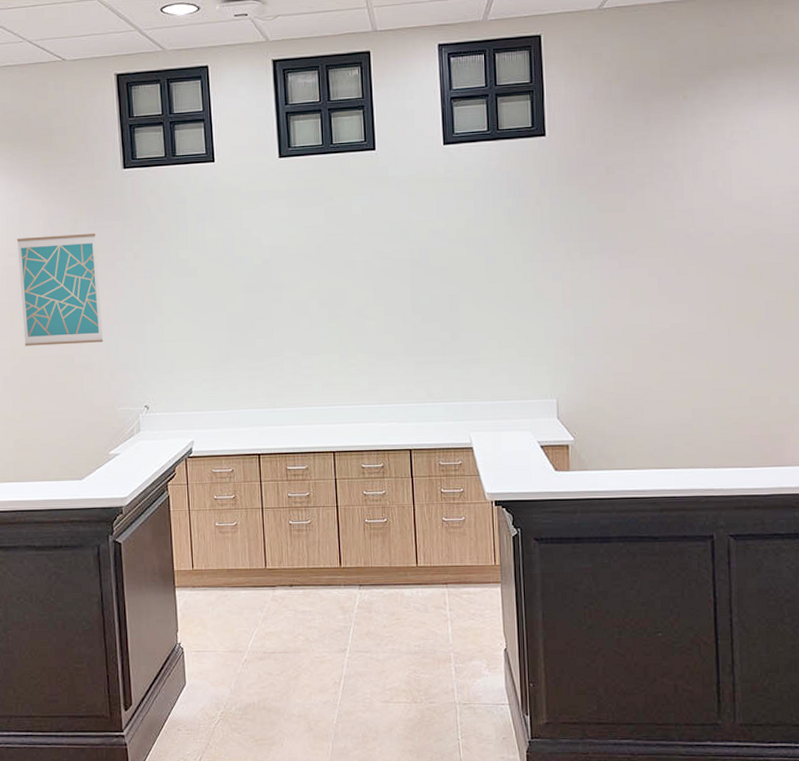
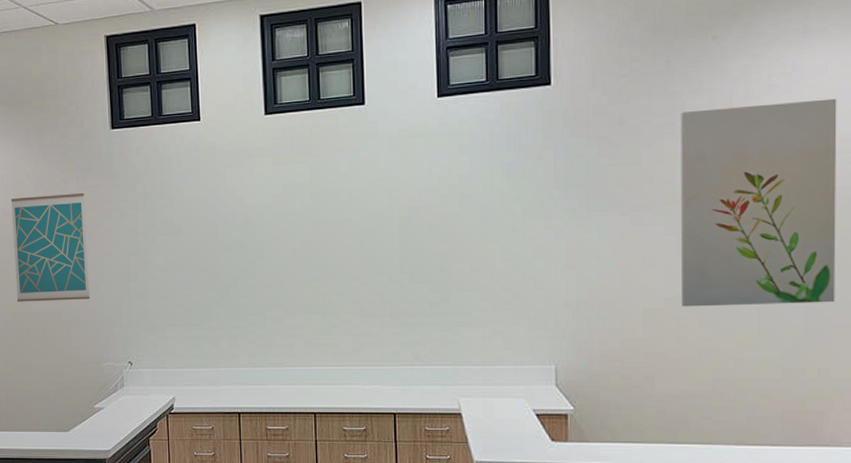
wall art: none [659,155,791,343] -> present [680,98,837,307]

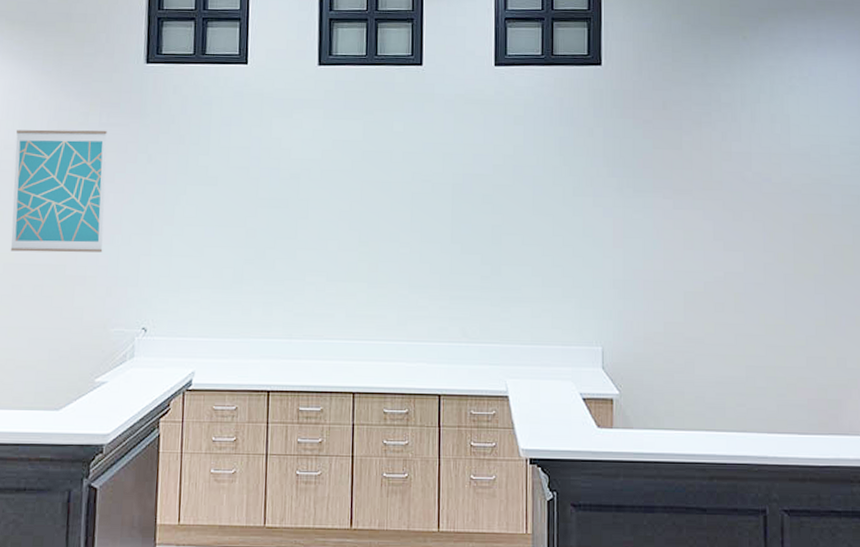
wall art: present [680,98,837,307] -> none [716,103,849,294]

